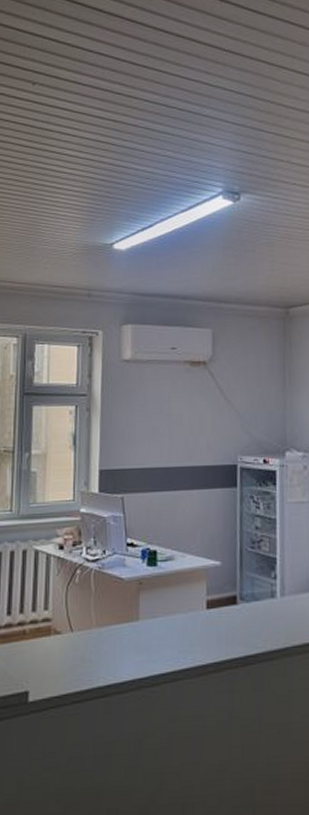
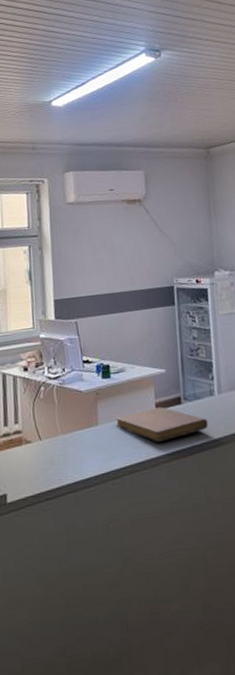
notebook: none [158,605,267,647] -> present [114,406,208,442]

